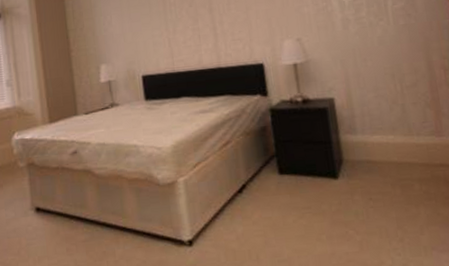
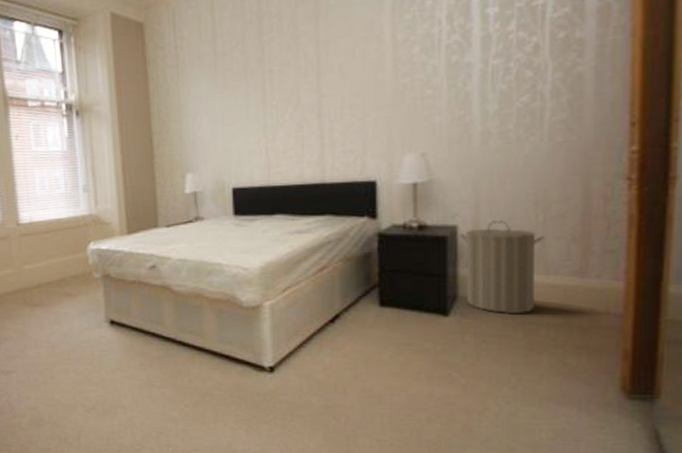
laundry hamper: none [336,91,406,174] -> present [458,220,545,315]

